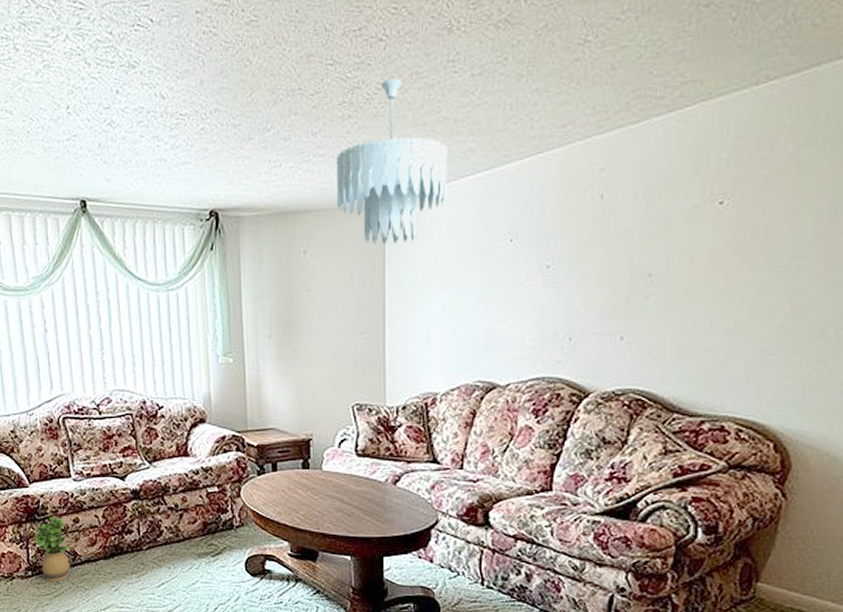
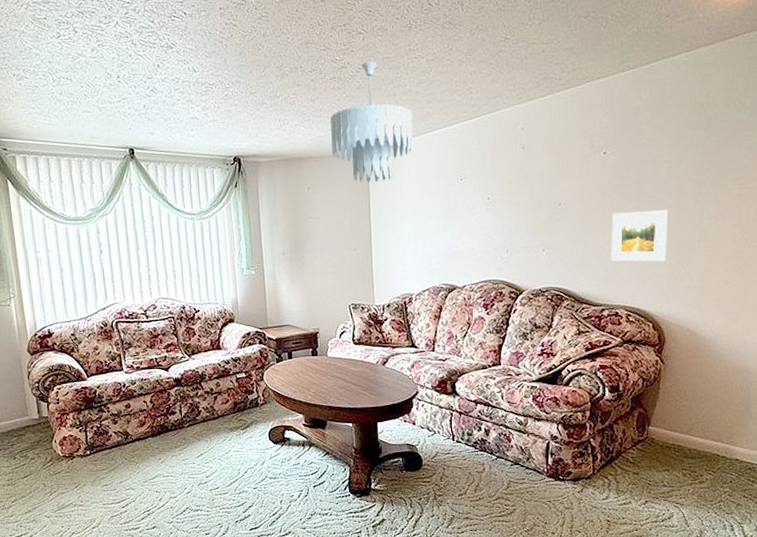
potted plant: present [34,515,71,582] -> none [91,402,123,458]
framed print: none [719,283,810,358] -> present [611,209,668,262]

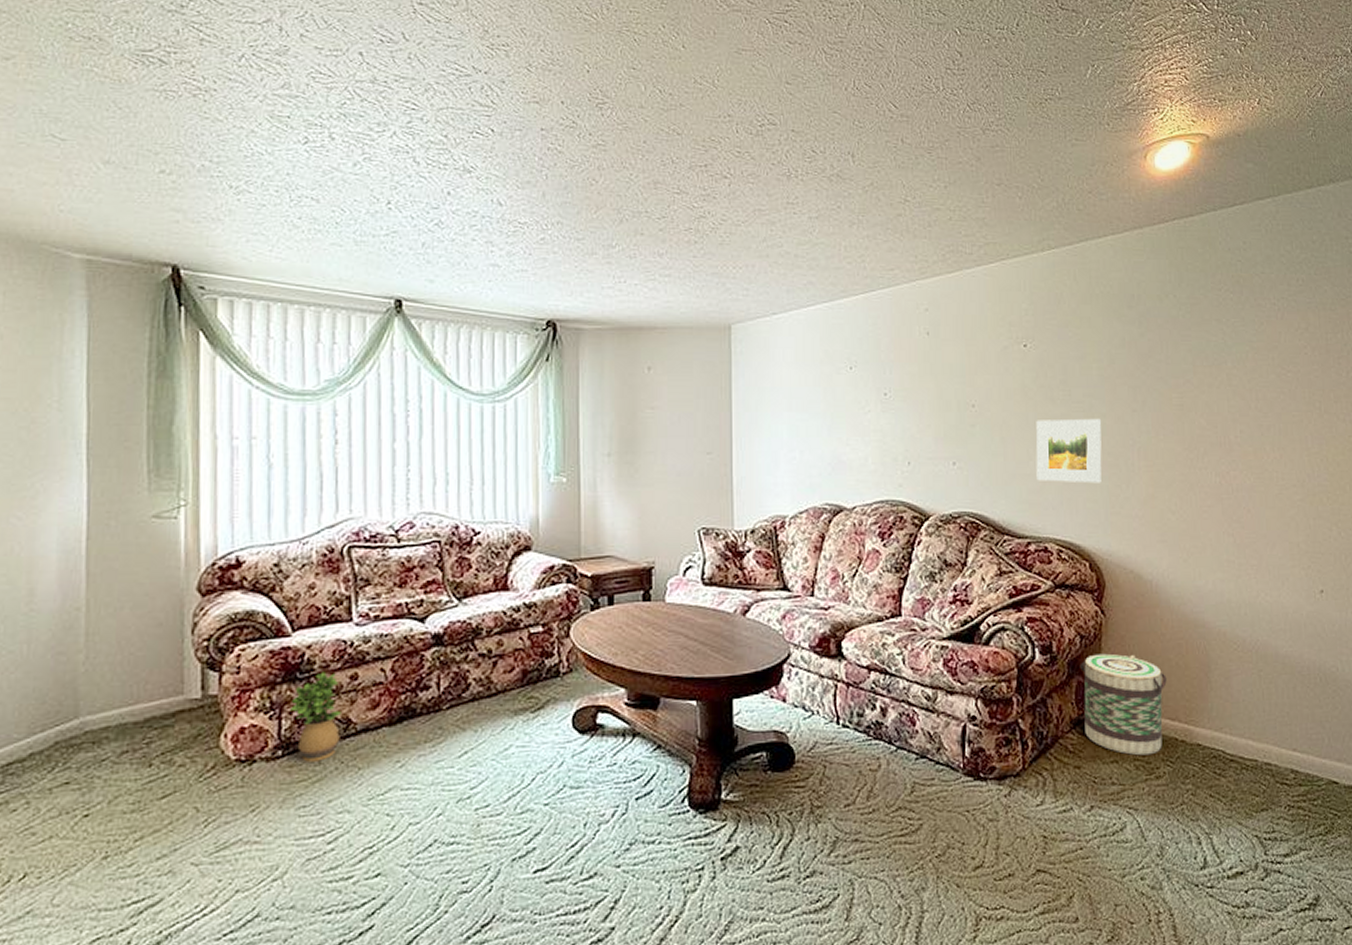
potted plant: none [91,402,123,458] -> present [290,671,341,762]
ceiling light fixture: present [330,61,413,183] -> none [682,212,791,366]
basket: none [641,392,713,467] -> present [1080,653,1167,756]

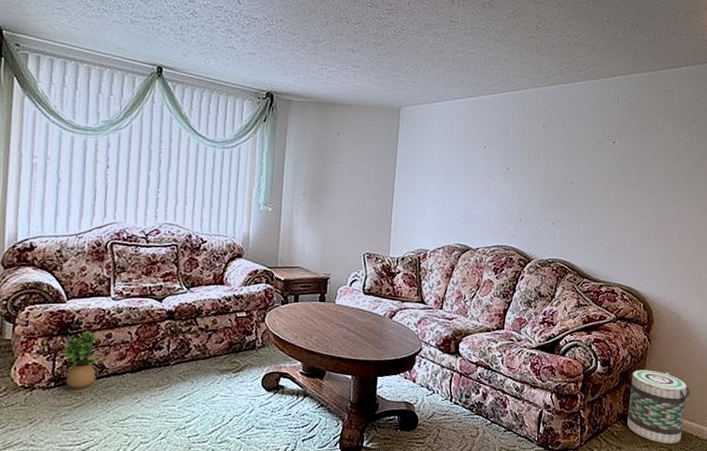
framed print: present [1036,418,1102,483] -> none [612,197,663,248]

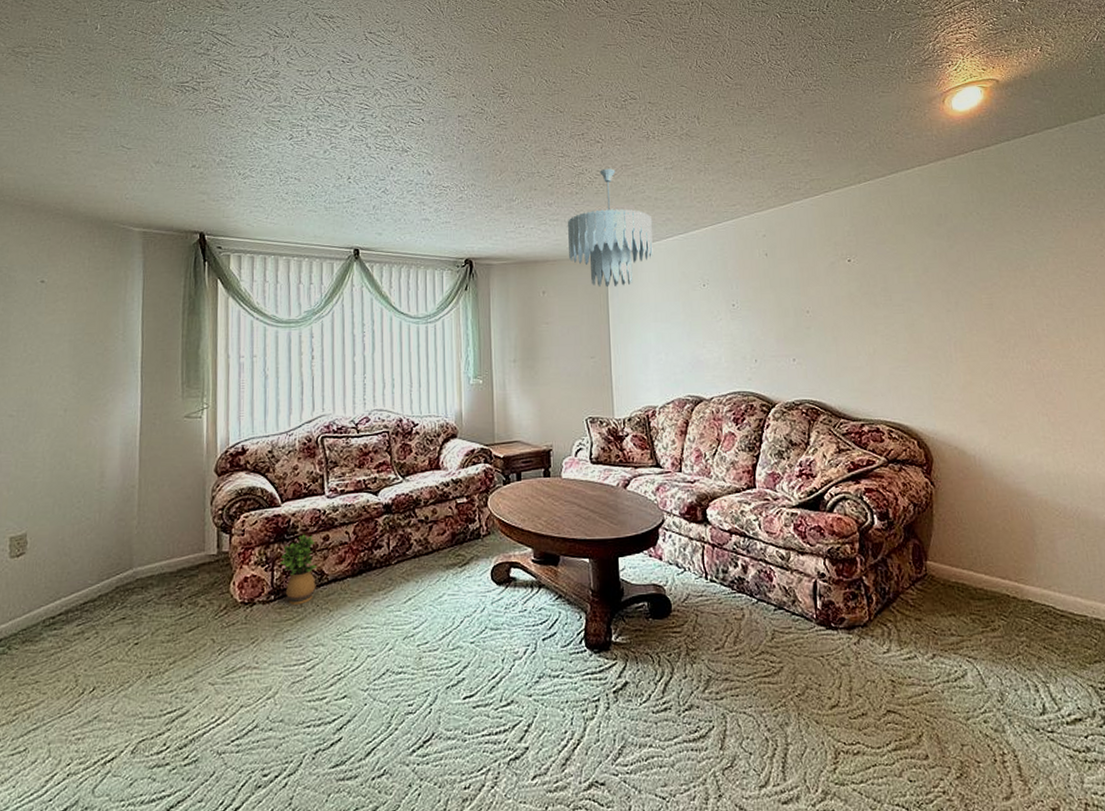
ceiling light fixture: none [366,24,447,138] -> present [567,168,653,288]
basket: present [627,369,690,444] -> none [914,519,996,610]

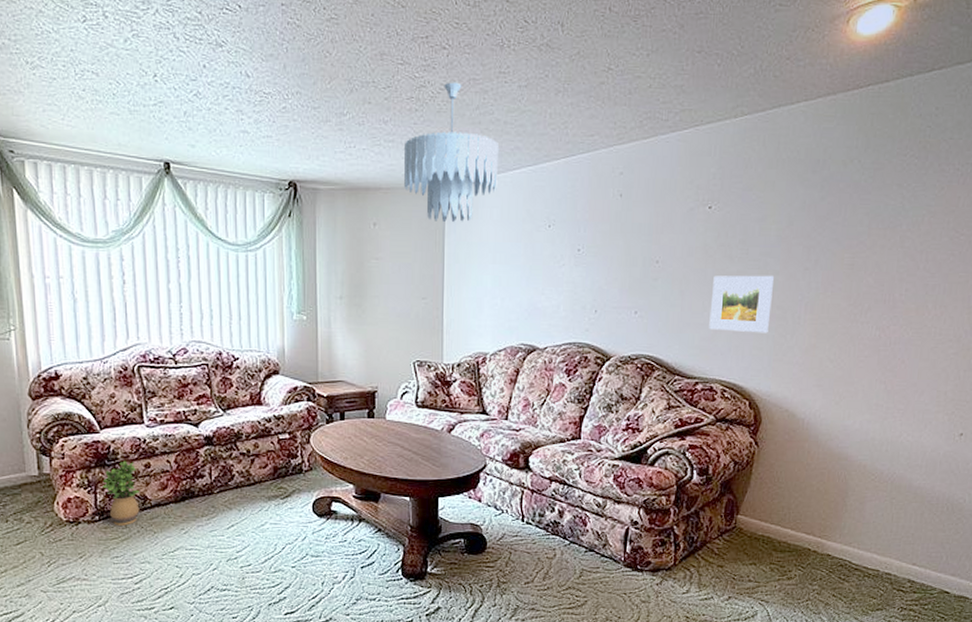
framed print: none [863,318,924,373] -> present [709,275,774,333]

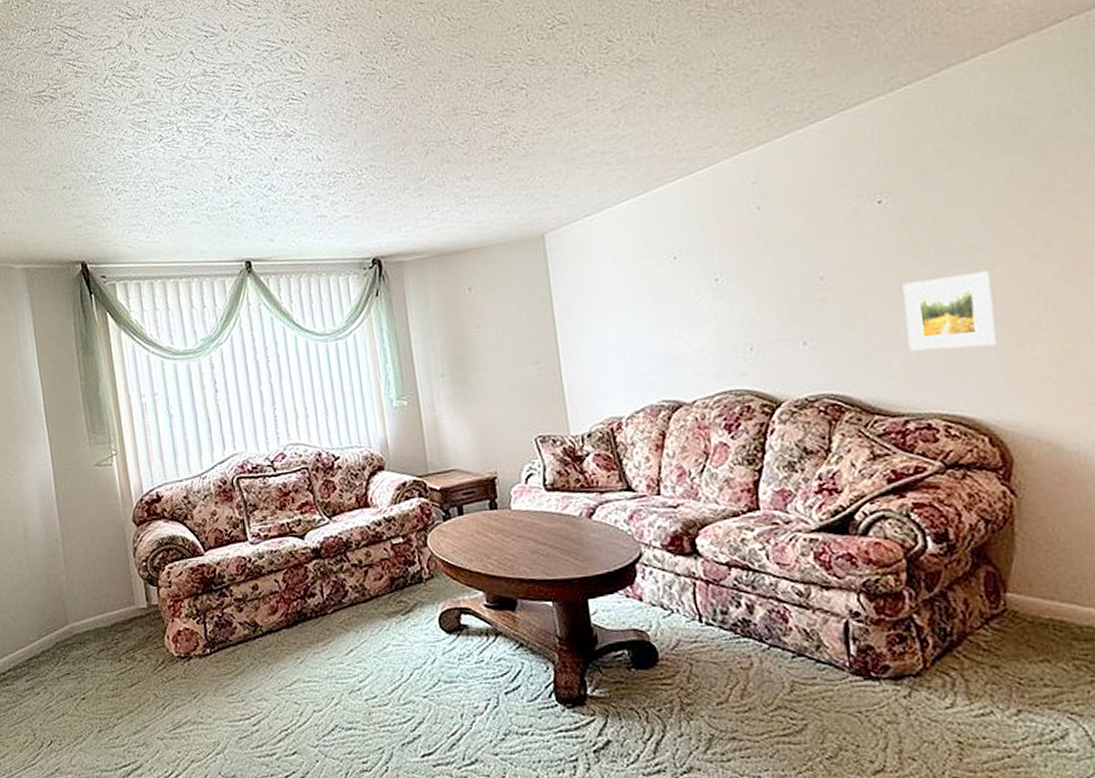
potted plant: present [102,460,140,526] -> none [211,583,251,658]
ceiling light fixture: present [403,82,500,223] -> none [491,120,605,275]

